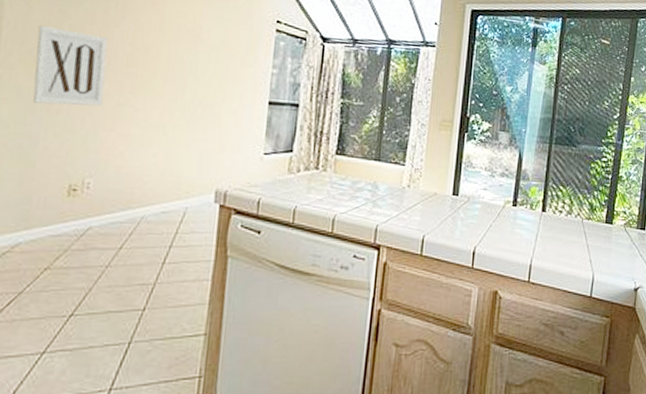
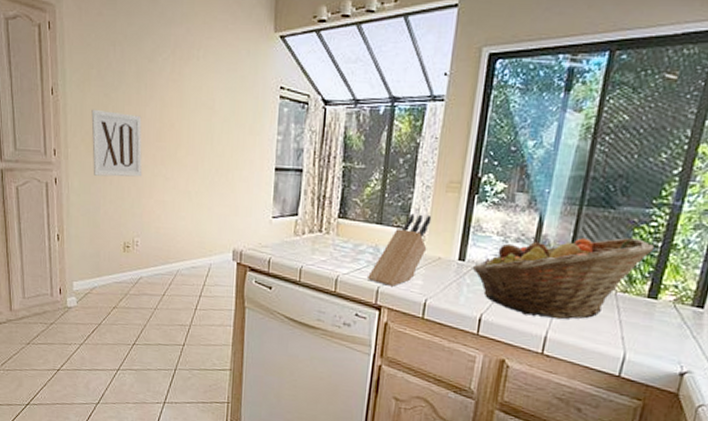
knife block: none [366,150,427,224] -> present [368,213,432,286]
fruit basket: none [465,171,607,248] -> present [472,236,655,320]

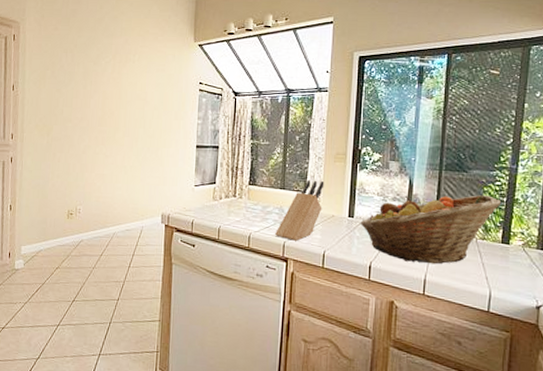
wall art: present [91,109,142,177] -> none [44,101,87,156]

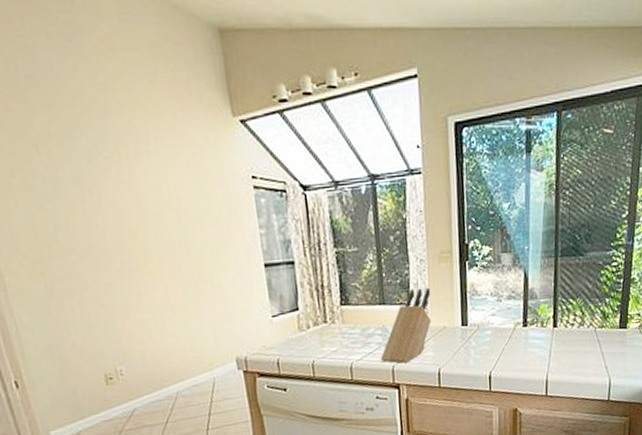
fruit basket: present [360,195,502,264] -> none [475,279,619,365]

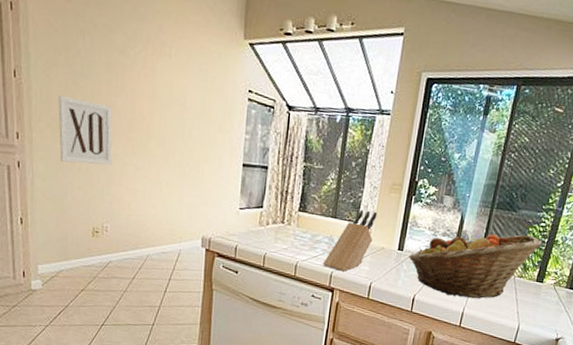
wall art: none [24,226,109,305] -> present [58,95,112,166]
fruit basket: none [475,279,619,365] -> present [408,231,543,299]

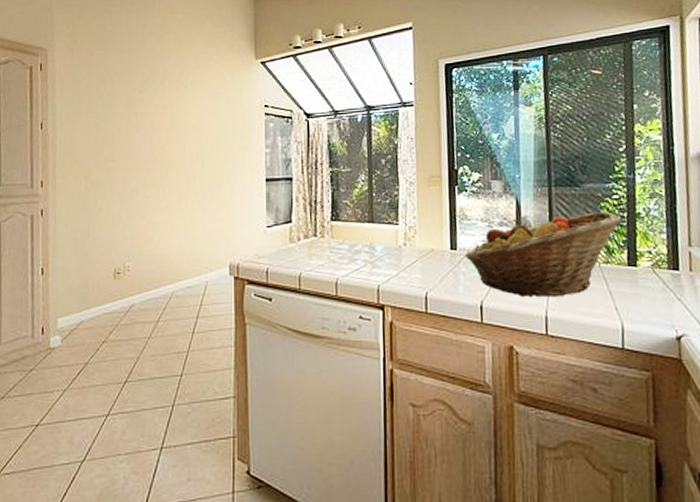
wall art: present [58,95,112,166] -> none [81,139,133,203]
knife block: present [323,209,378,272] -> none [367,209,420,283]

